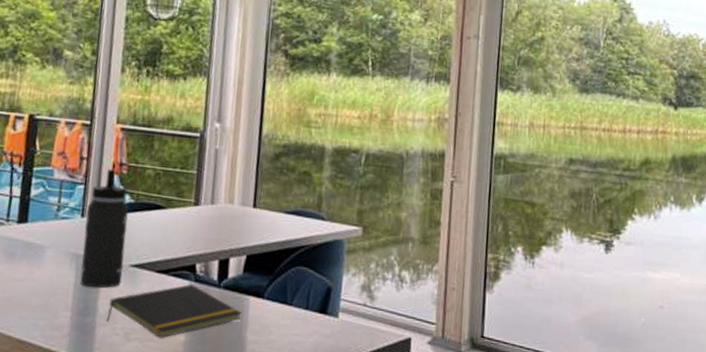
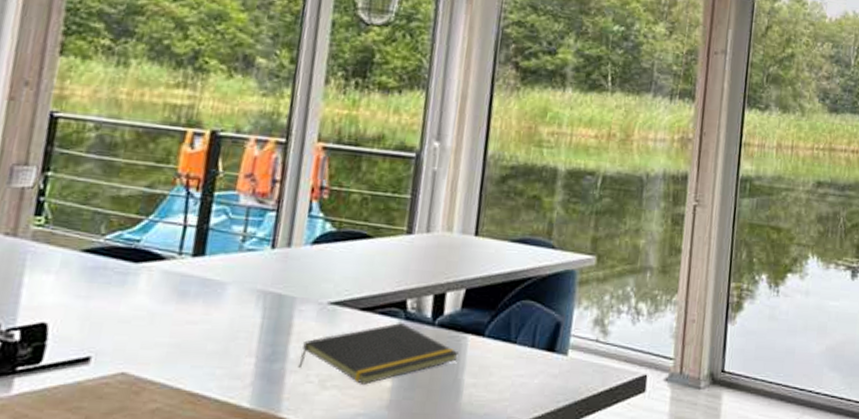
thermos bottle: present [80,168,129,288] -> none [267,193,329,330]

